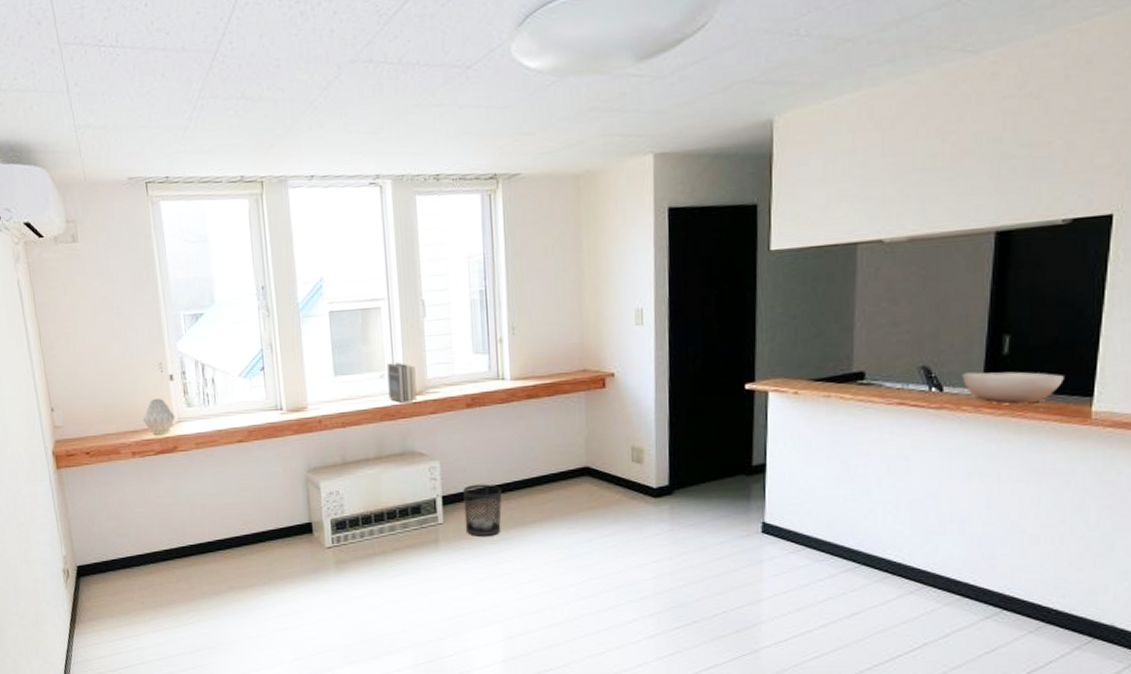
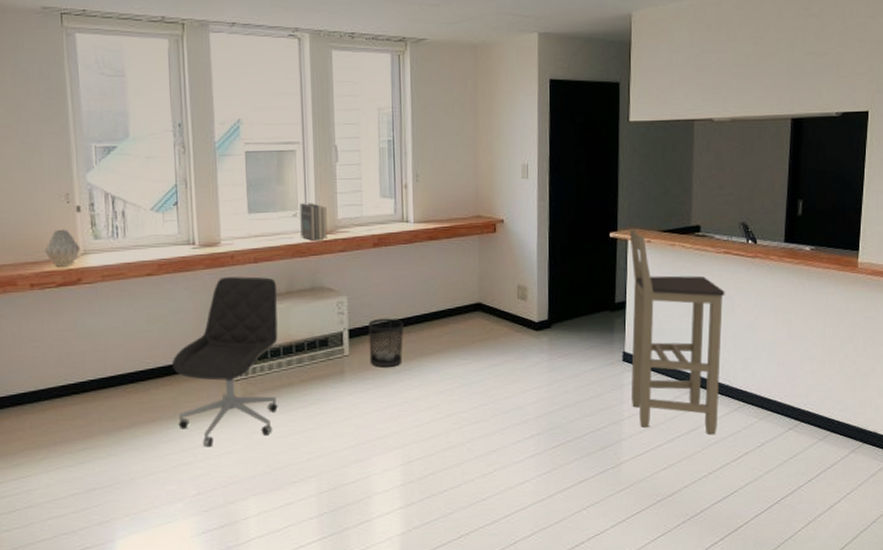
office chair: none [265,441,371,614] -> present [172,276,278,447]
bar stool: none [770,378,898,621] -> present [629,228,725,435]
bowl: present [961,371,1064,405] -> none [769,228,839,255]

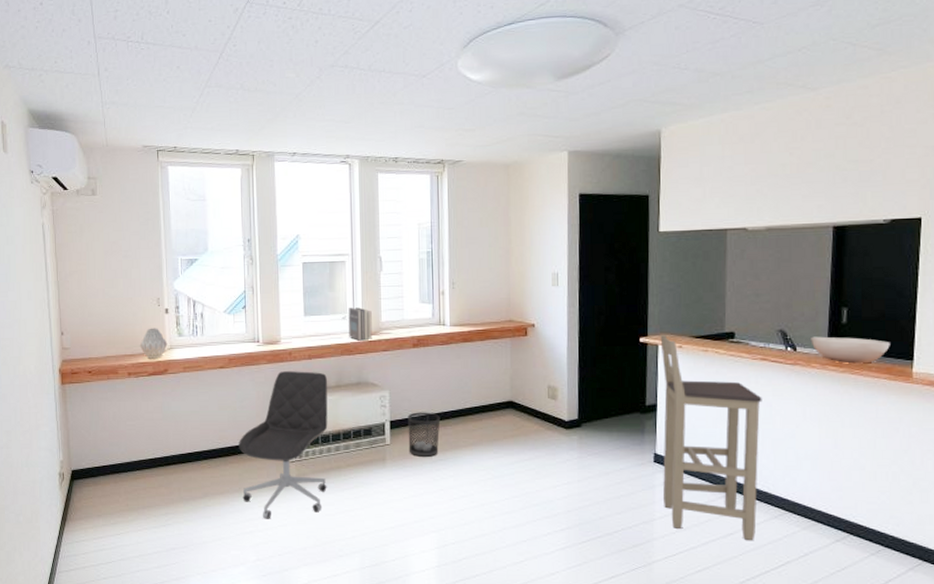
bowl: none [769,228,839,255] -> present [810,336,890,364]

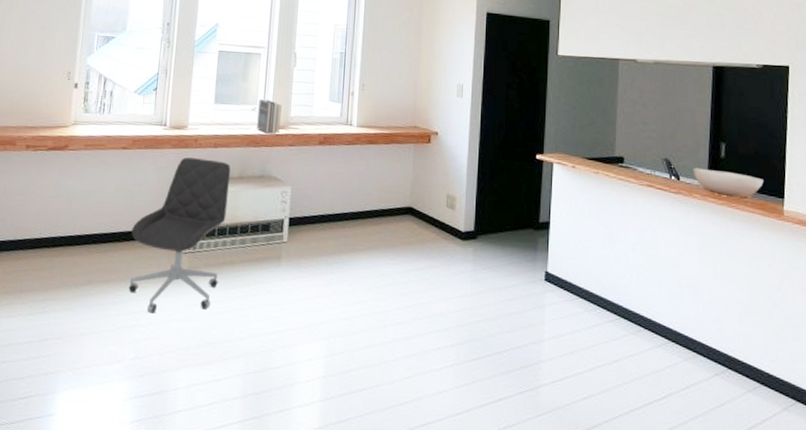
vase: present [139,328,168,359] -> none [42,101,72,134]
waste bin: present [408,412,440,457] -> none [305,210,340,258]
bar stool: present [660,334,762,541] -> none [552,153,648,370]

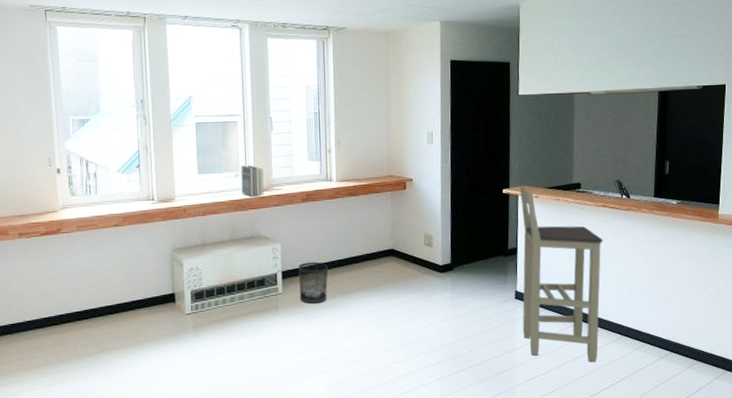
office chair: present [128,157,231,314] -> none [135,227,223,370]
waste bin: none [305,210,340,258] -> present [298,262,329,304]
bar stool: none [552,153,648,370] -> present [520,185,603,363]
bowl: present [692,167,764,198] -> none [641,185,702,208]

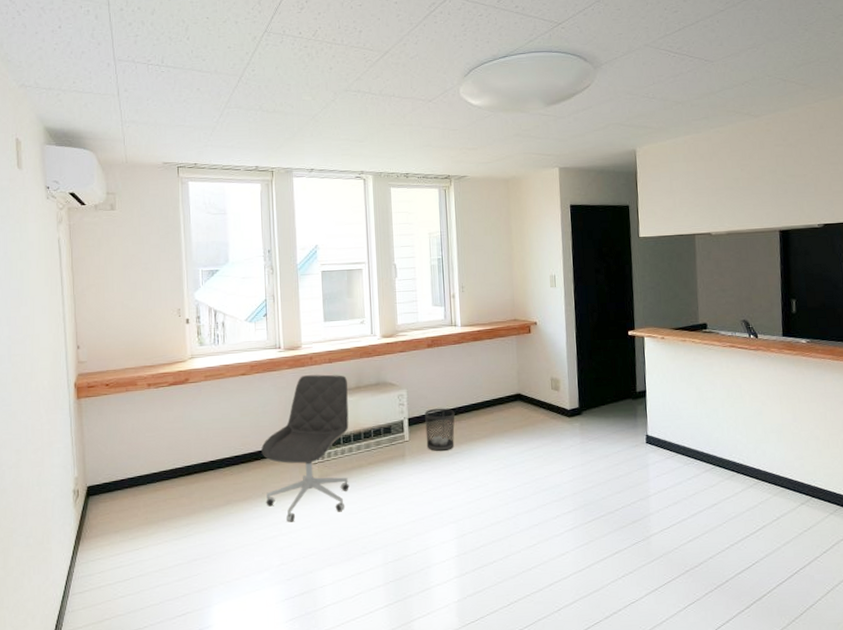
office chair: none [135,227,223,370] -> present [261,374,349,523]
books: present [241,165,264,197] -> none [366,312,389,343]
bar stool: present [520,185,603,363] -> none [645,327,736,510]

